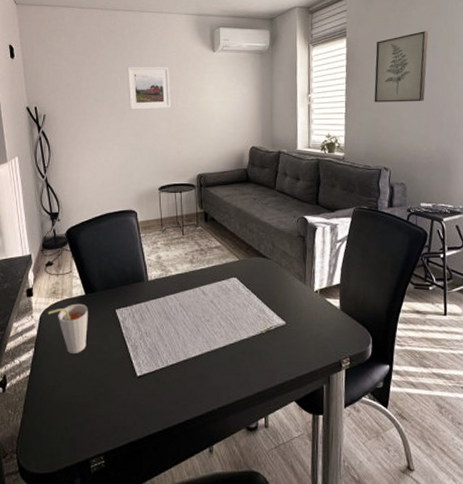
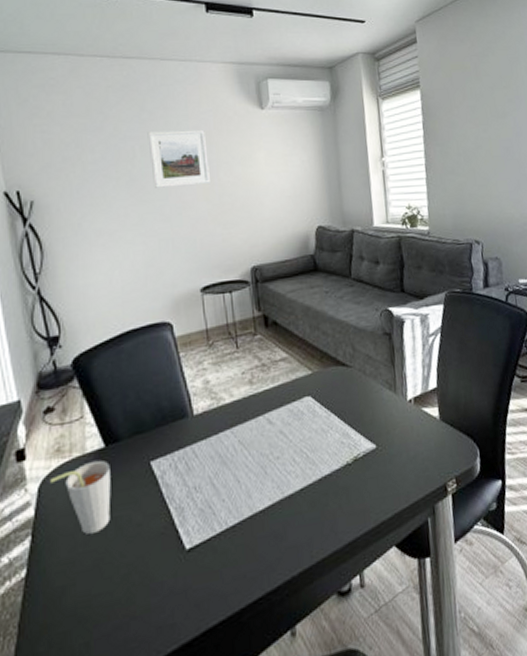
wall art: present [374,31,429,103] -> none [454,79,513,164]

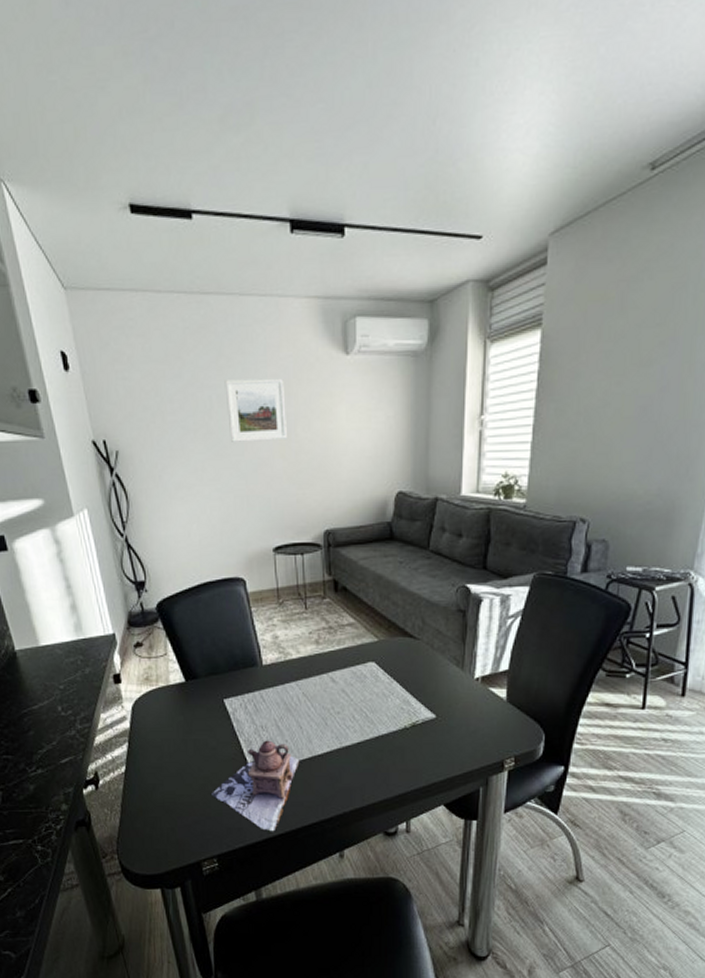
cup: present [50,460,111,534] -> none [141,692,191,749]
teapot: none [137,502,240,622] -> present [212,740,300,832]

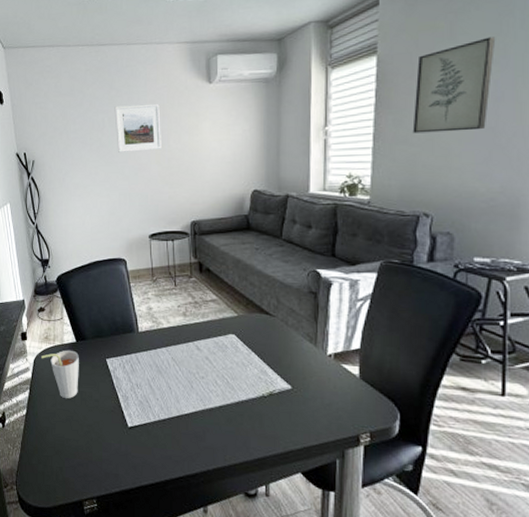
cup: none [141,692,191,749] -> present [41,350,79,398]
teapot: present [212,740,300,832] -> none [94,397,169,481]
wall art: none [574,314,667,426] -> present [412,37,496,134]

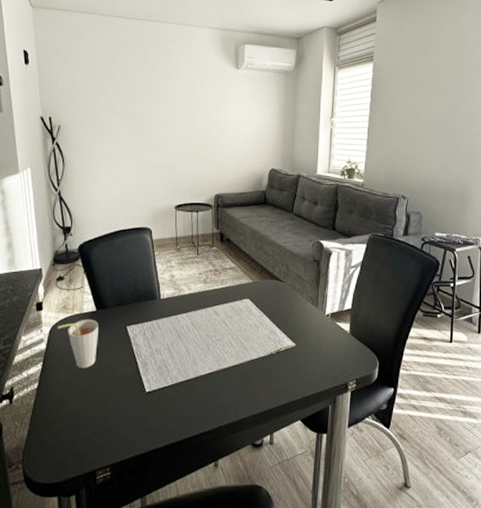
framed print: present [114,103,161,153] -> none [146,80,191,126]
wall art: present [412,37,496,134] -> none [396,59,456,132]

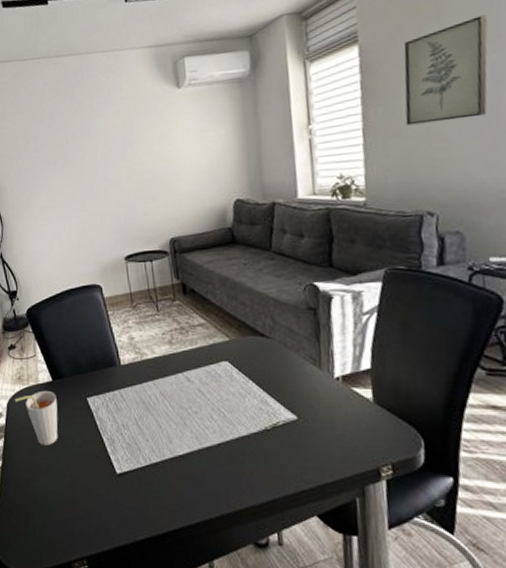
wall art: none [396,59,456,132] -> present [403,15,488,126]

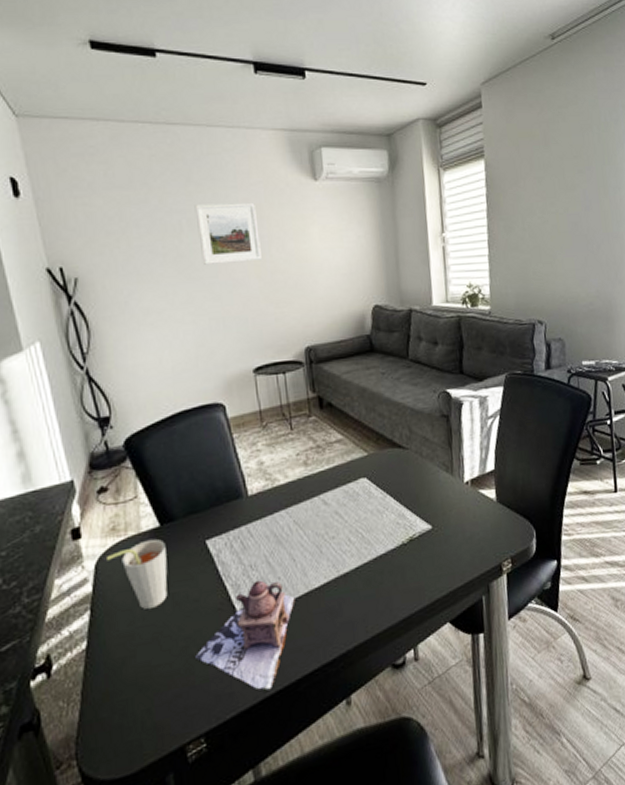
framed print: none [77,113,131,169] -> present [194,202,261,265]
teapot: none [79,439,162,535] -> present [195,580,295,691]
wall art: present [403,15,488,126] -> none [520,148,581,240]

